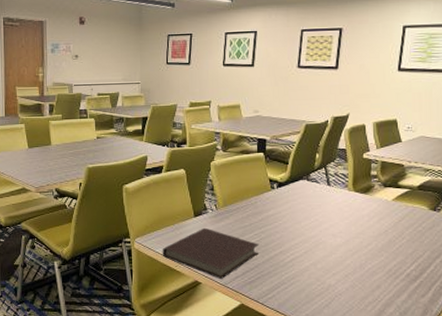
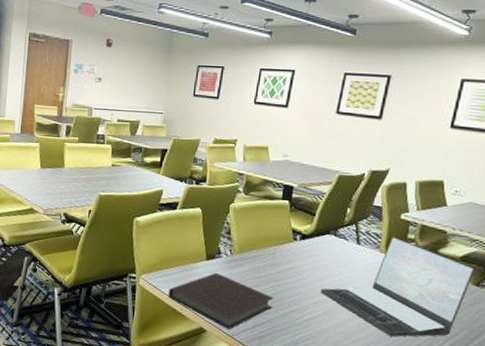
laptop: none [300,174,432,266] -> present [321,236,476,337]

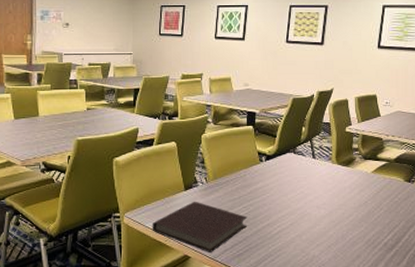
laptop: present [321,236,476,337] -> none [287,147,407,237]

